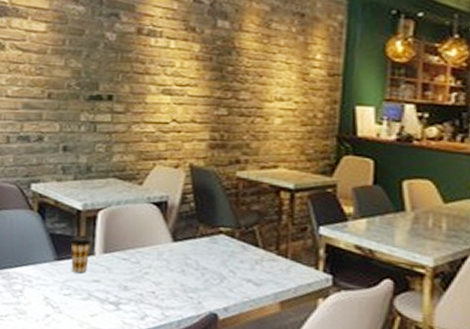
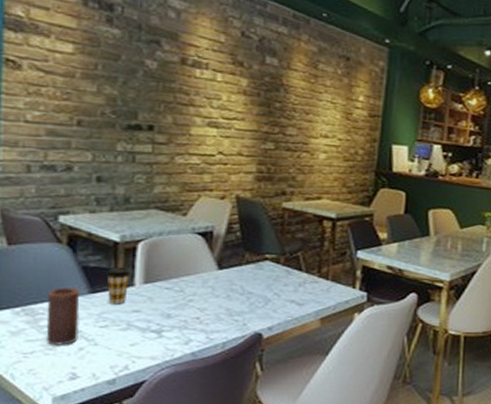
candle: none [19,252,47,311] -> present [46,286,80,346]

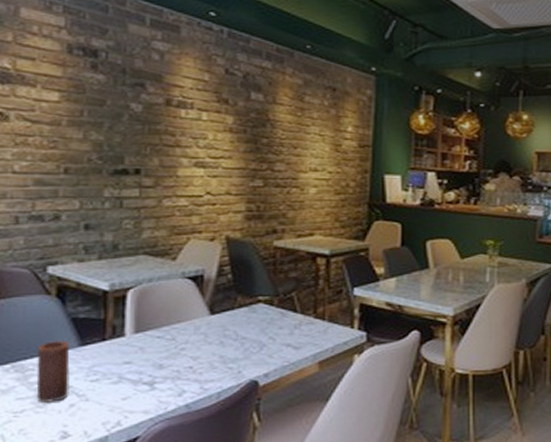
coffee cup: present [106,267,132,305] -> none [96,317,122,357]

